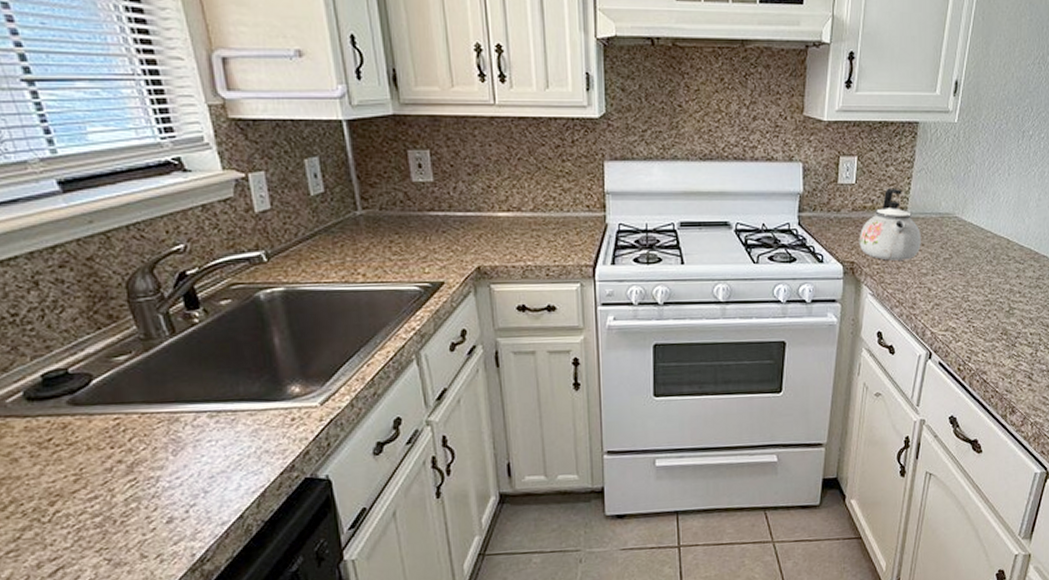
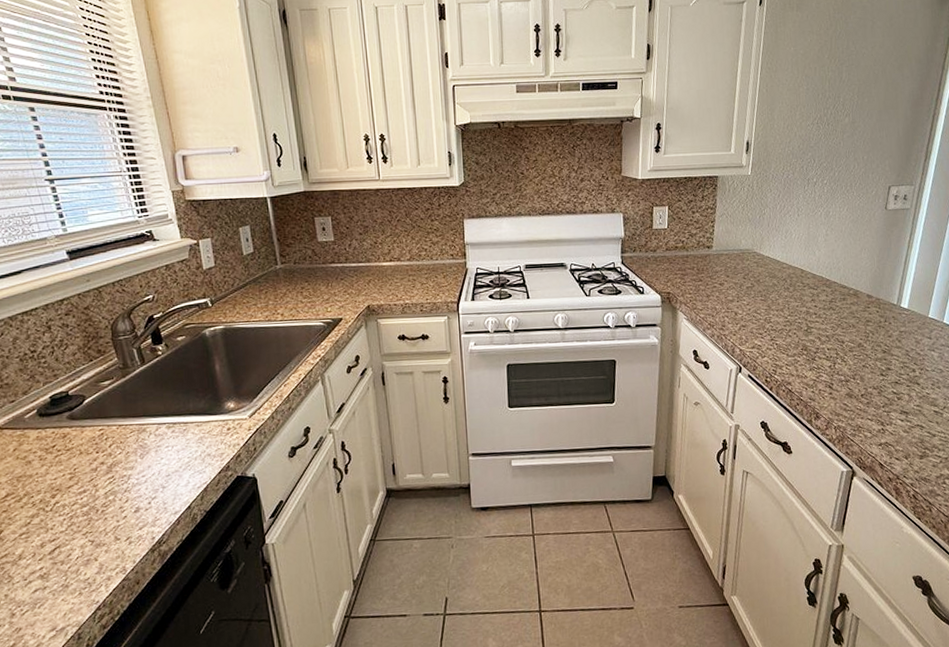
kettle: present [859,187,921,261] -> none [673,230,726,291]

